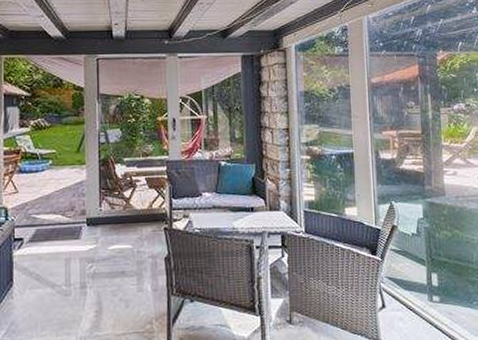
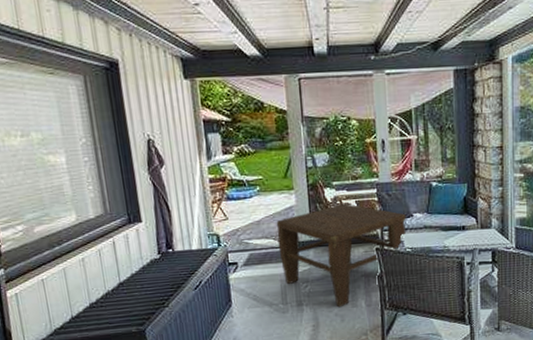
coffee table: none [65,180,195,292] -> present [276,204,406,308]

